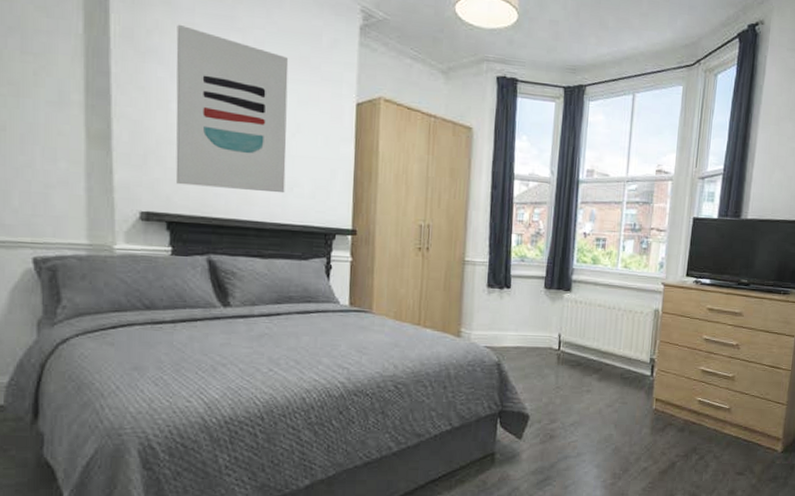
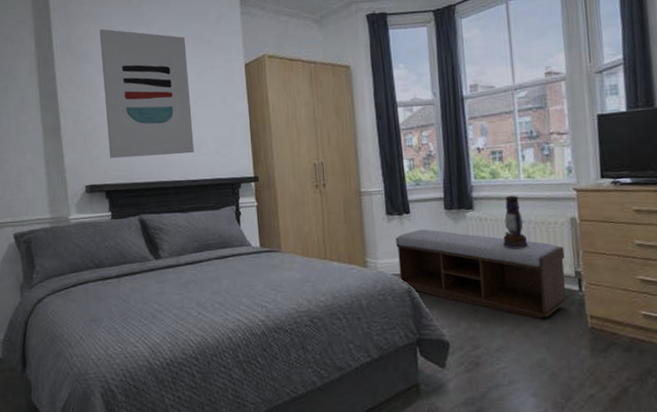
bench: none [490,305,645,398] -> present [396,229,568,319]
lantern: none [592,282,615,334] -> present [503,195,529,249]

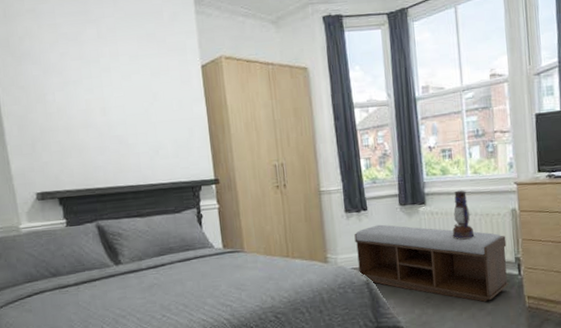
wall art: present [99,28,194,159] -> none [42,27,152,165]

